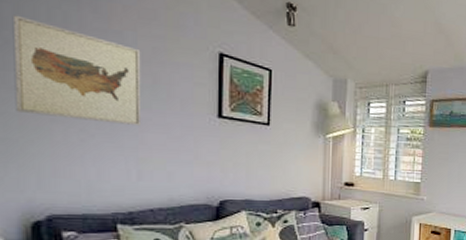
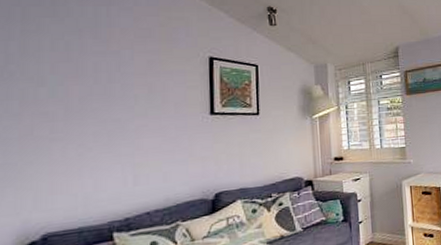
wall art: present [12,15,142,127] -> none [16,50,138,137]

